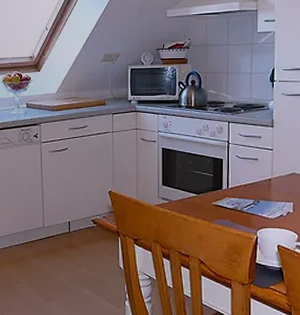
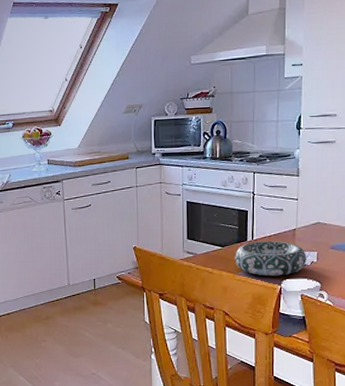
decorative bowl: none [209,190,283,226] -> present [234,241,307,276]

